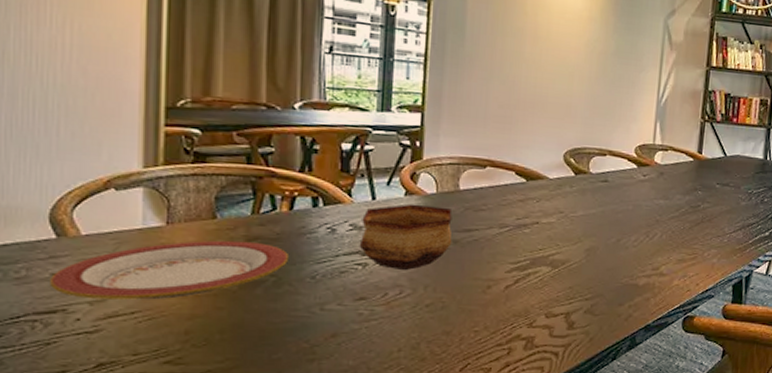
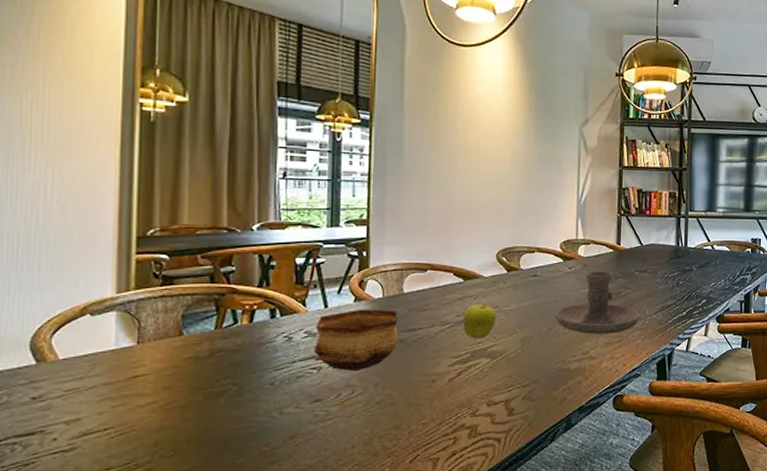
plate: present [49,240,290,300] -> none [28,354,250,419]
fruit: none [523,208,561,245] -> present [463,304,497,339]
candle holder: none [624,181,719,250] -> present [555,272,641,334]

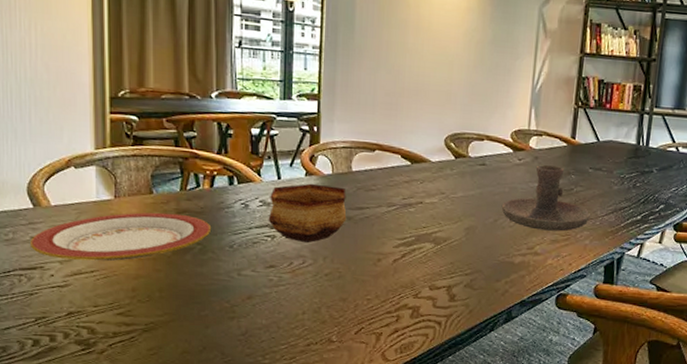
plate: none [28,354,250,419] -> present [29,212,212,261]
fruit: present [463,304,497,339] -> none [408,189,443,223]

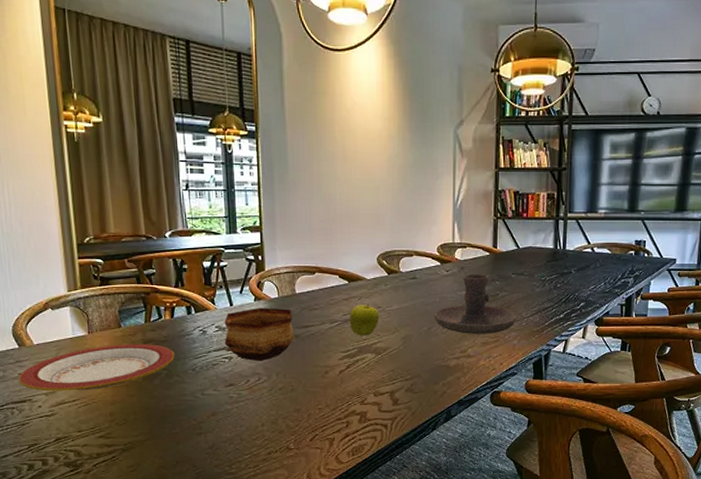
fruit: none [408,189,443,223] -> present [349,305,380,336]

